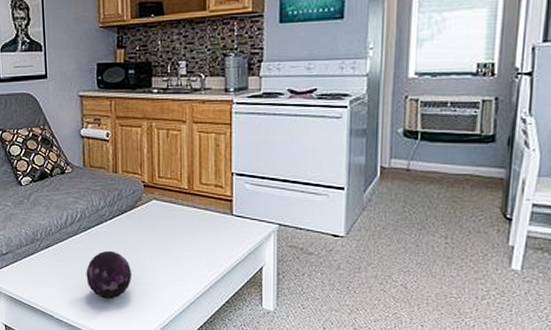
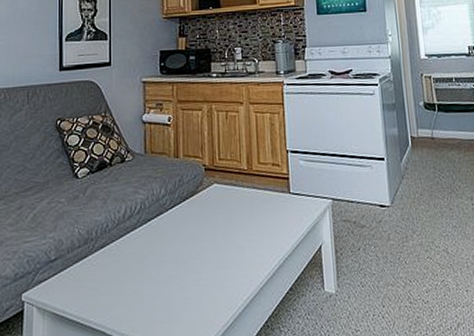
decorative orb: present [86,250,133,299] -> none [144,243,194,302]

